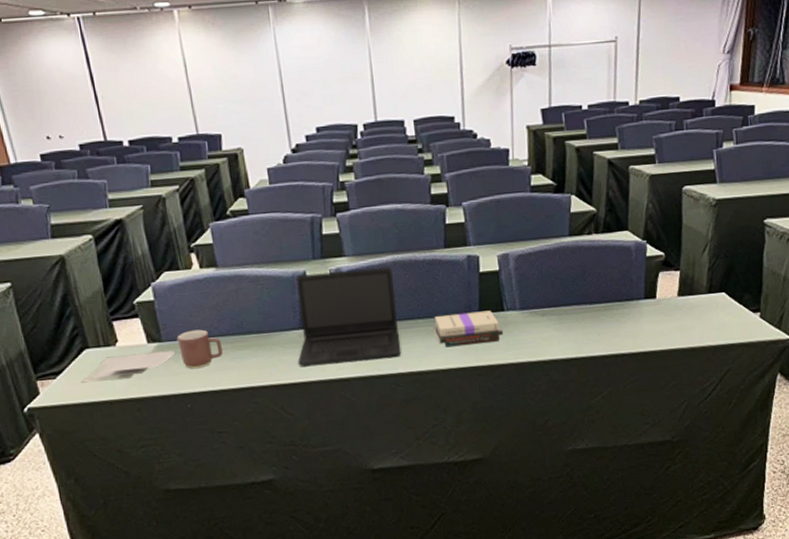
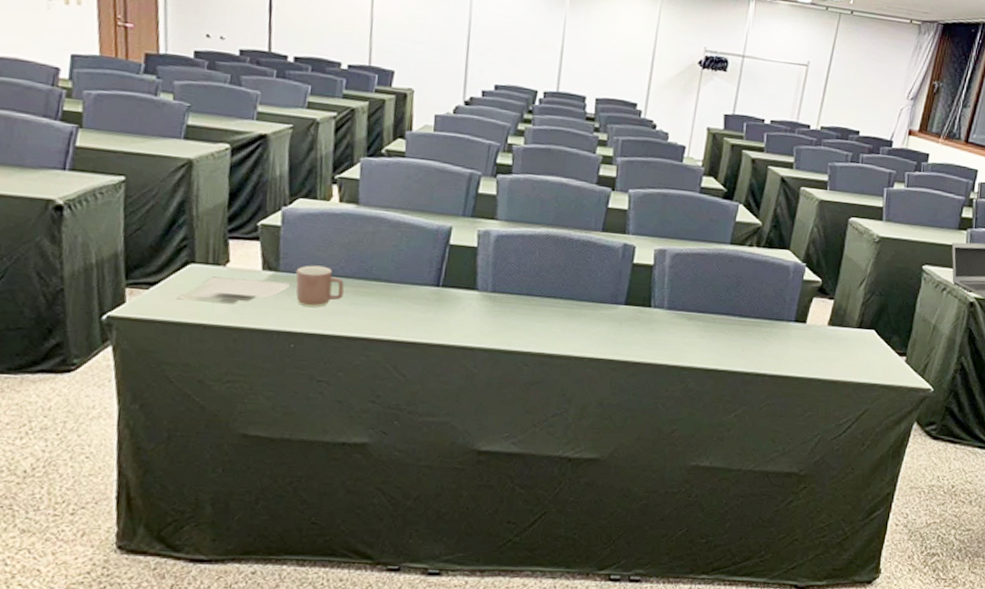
laptop: present [296,267,401,366] -> none [422,229,543,334]
books: present [431,310,503,348] -> none [572,299,646,338]

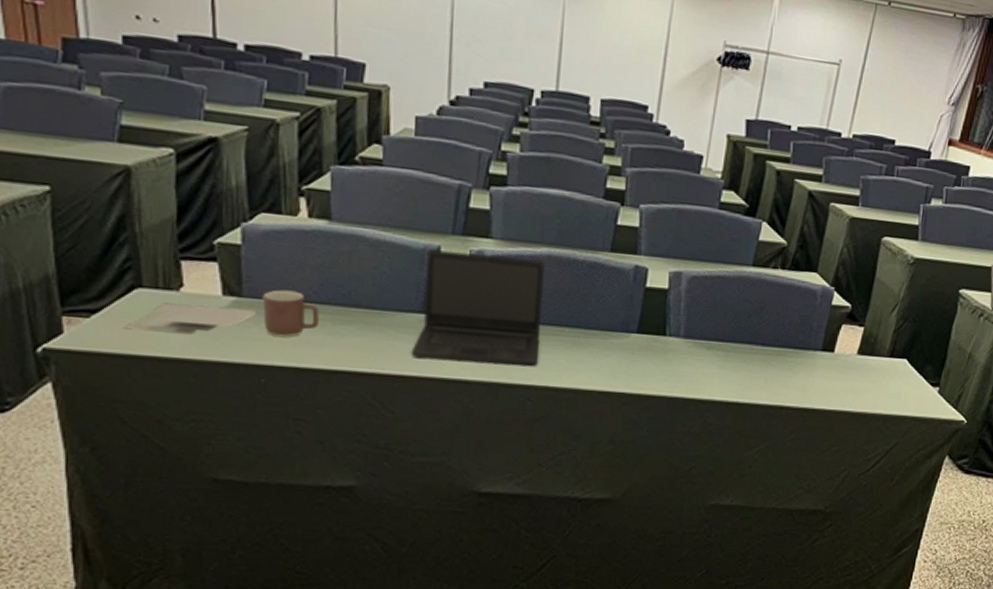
laptop: none [422,229,543,334] -> present [411,249,545,366]

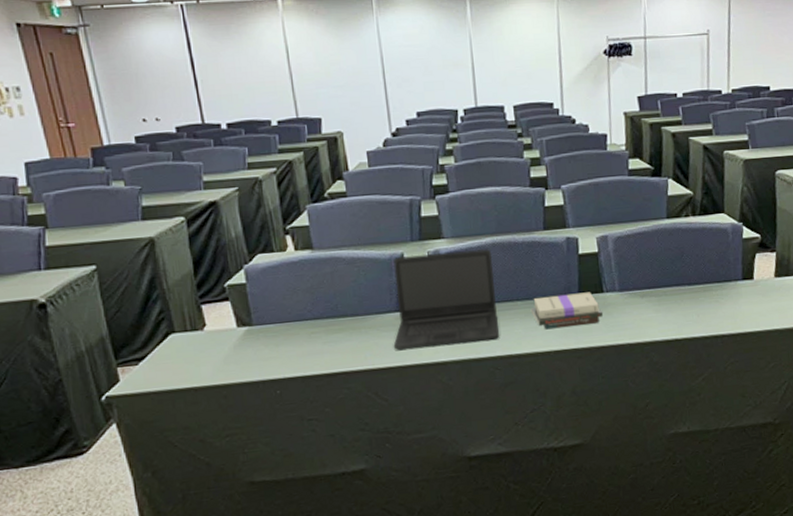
papers: present [123,303,258,334] -> none [165,334,266,369]
mug: present [262,289,319,338] -> none [268,312,316,354]
books: none [578,327,660,369] -> present [530,292,603,330]

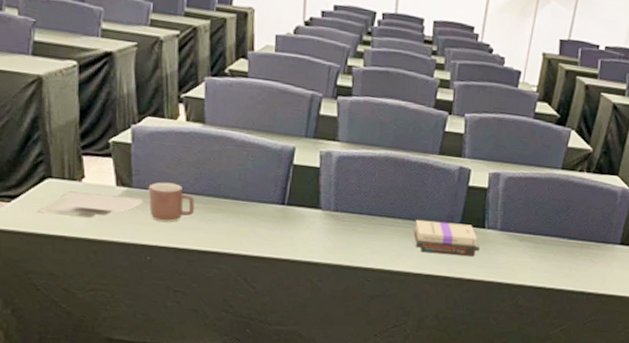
papers: none [165,334,266,369] -> present [37,191,145,218]
mug: none [268,312,316,354] -> present [148,182,194,223]
laptop: present [393,249,499,350] -> none [269,150,383,251]

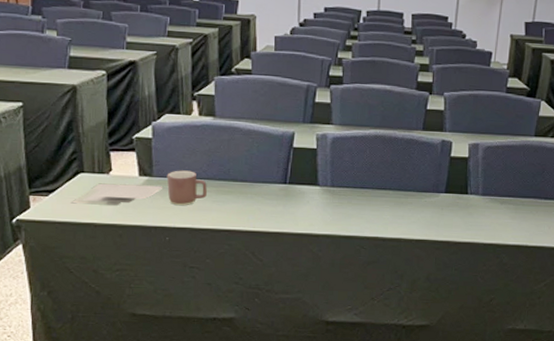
books: present [410,219,480,257] -> none [400,189,464,221]

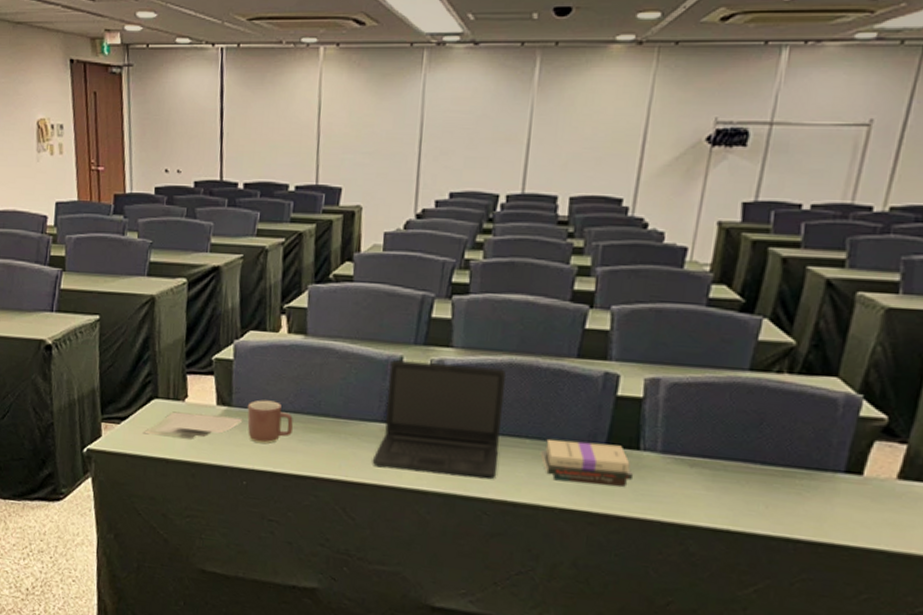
laptop: none [274,134,373,221] -> present [372,359,506,478]
books: none [400,189,464,221] -> present [540,439,633,487]

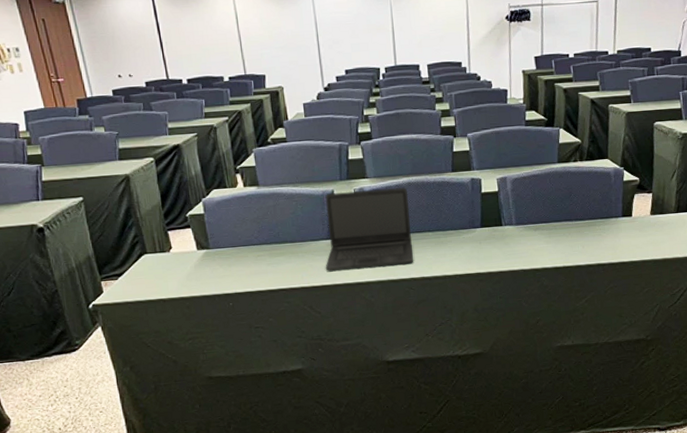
papers: present [143,411,243,439] -> none [139,256,221,284]
mug: present [247,399,293,444] -> none [222,238,261,273]
books: present [540,439,633,487] -> none [440,225,501,257]

